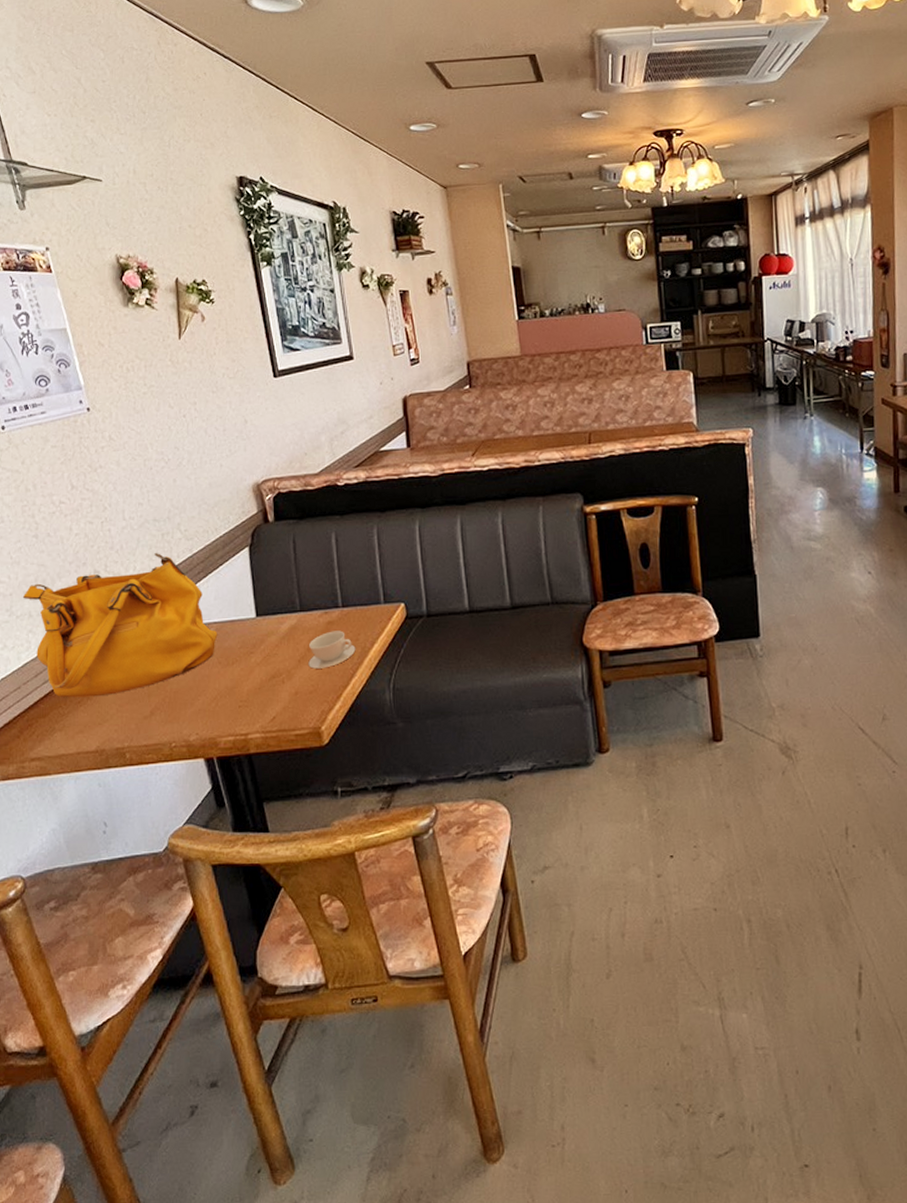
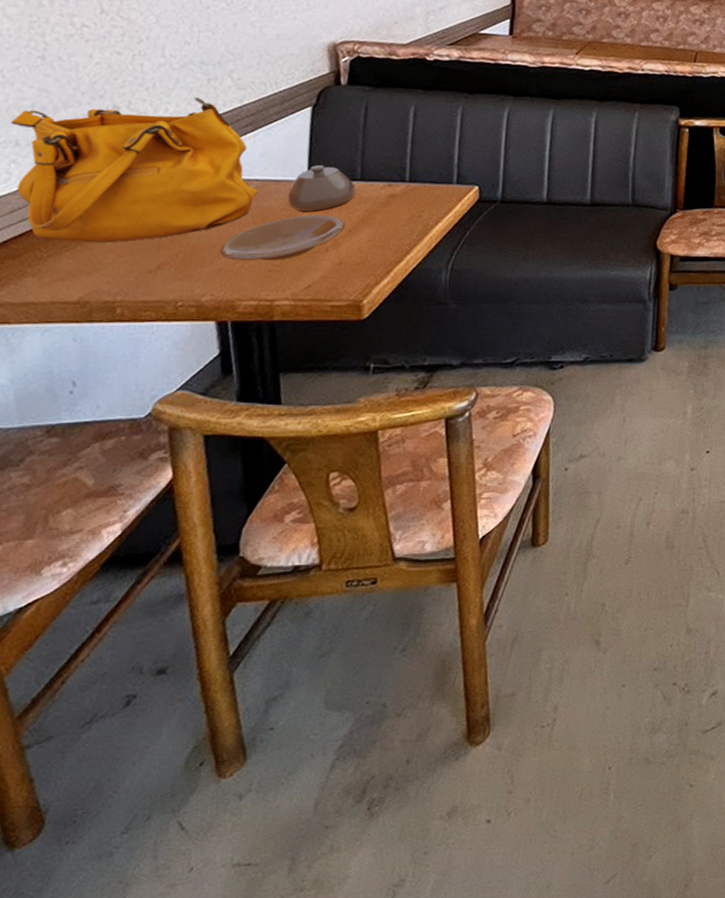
saucer: none [197,648,294,700] -> present [220,214,345,261]
sugar bowl: none [243,601,299,648] -> present [287,165,357,213]
teacup: present [308,630,356,669] -> none [359,204,417,241]

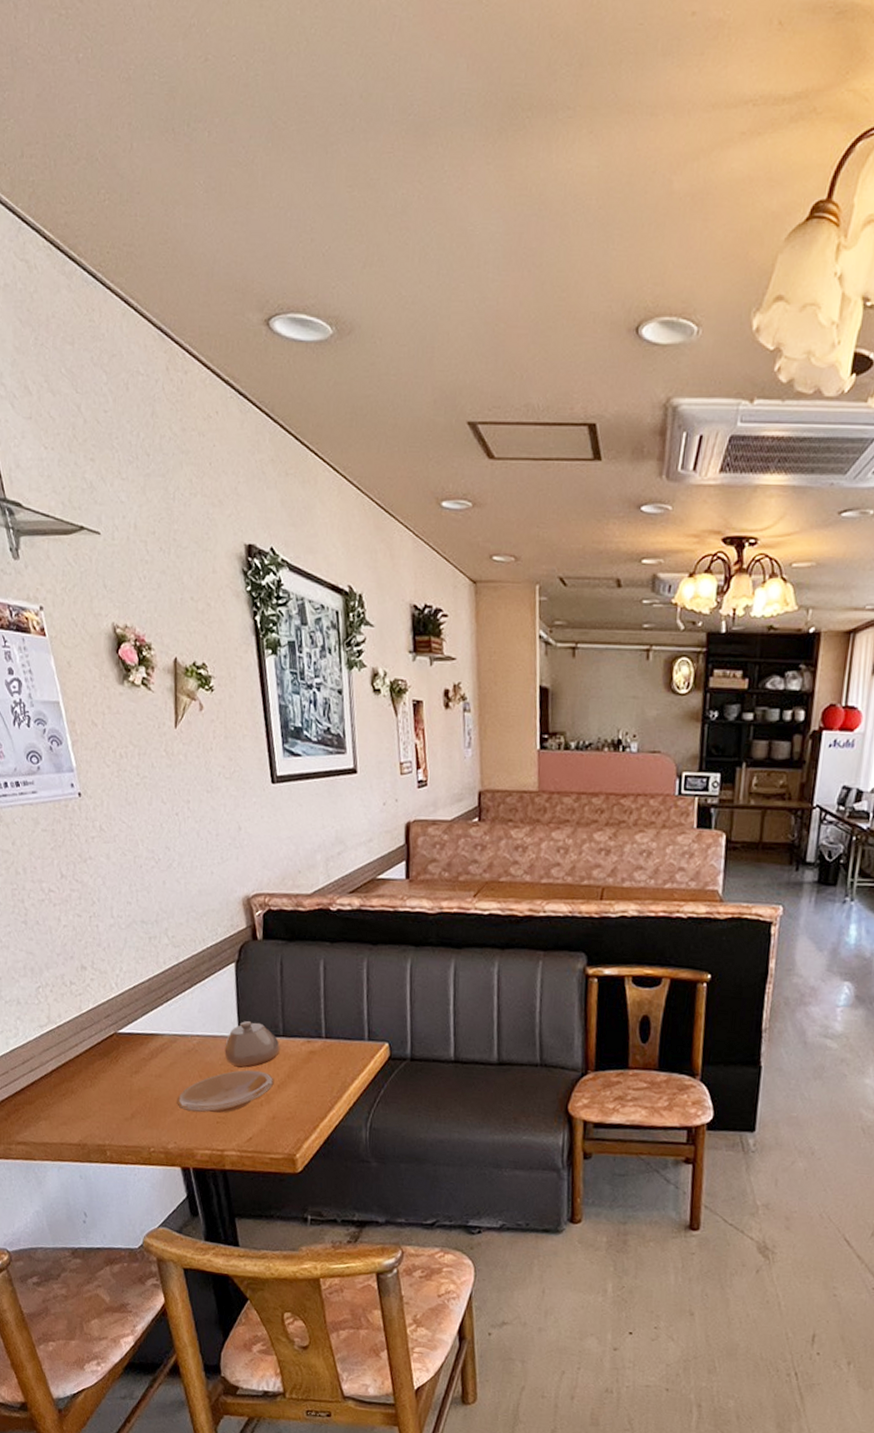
handbag: present [10,97,258,243] -> none [11,956,200,1092]

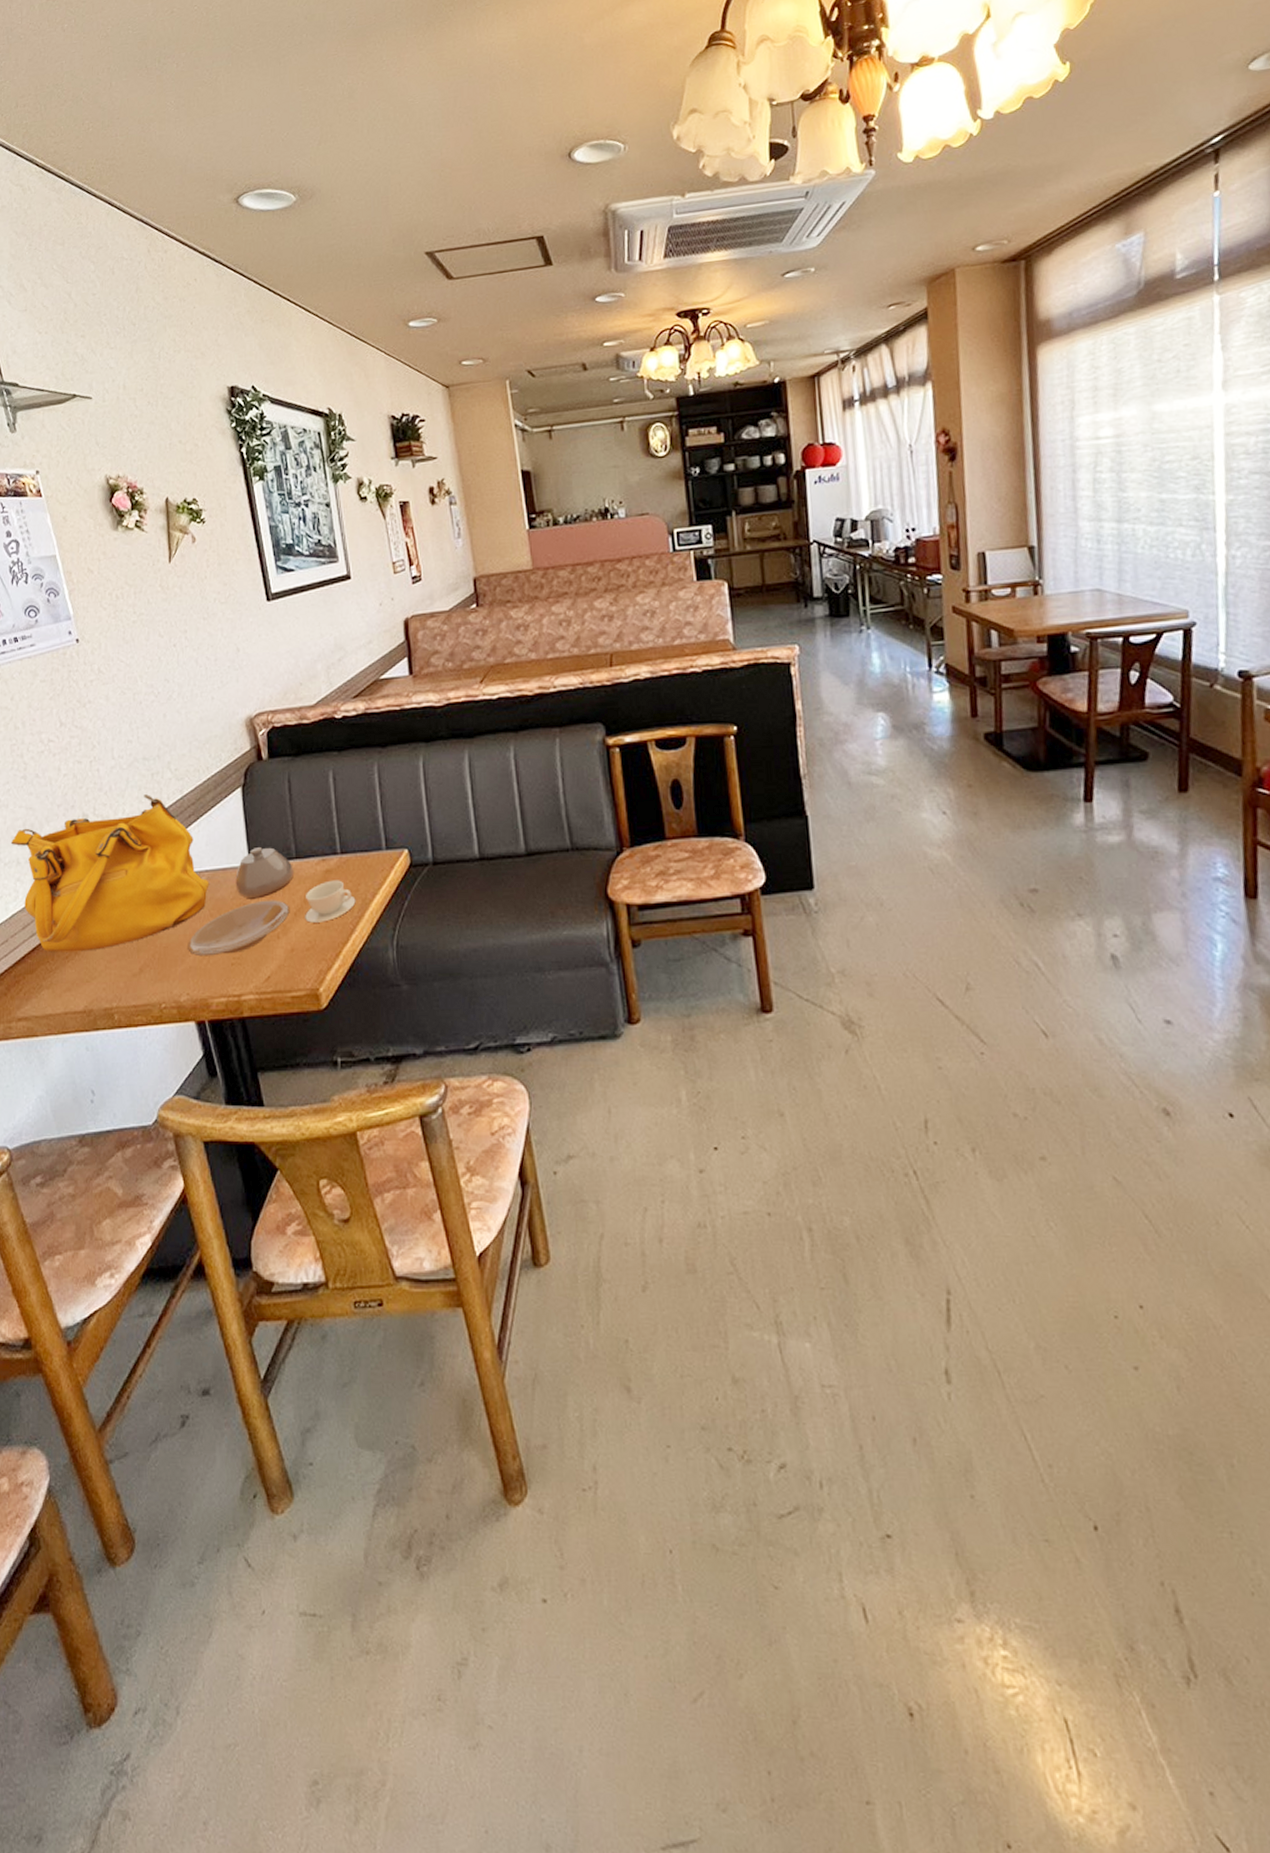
handbag: none [11,956,200,1092] -> present [10,794,209,953]
teacup: none [287,1061,336,1097] -> present [305,880,356,923]

